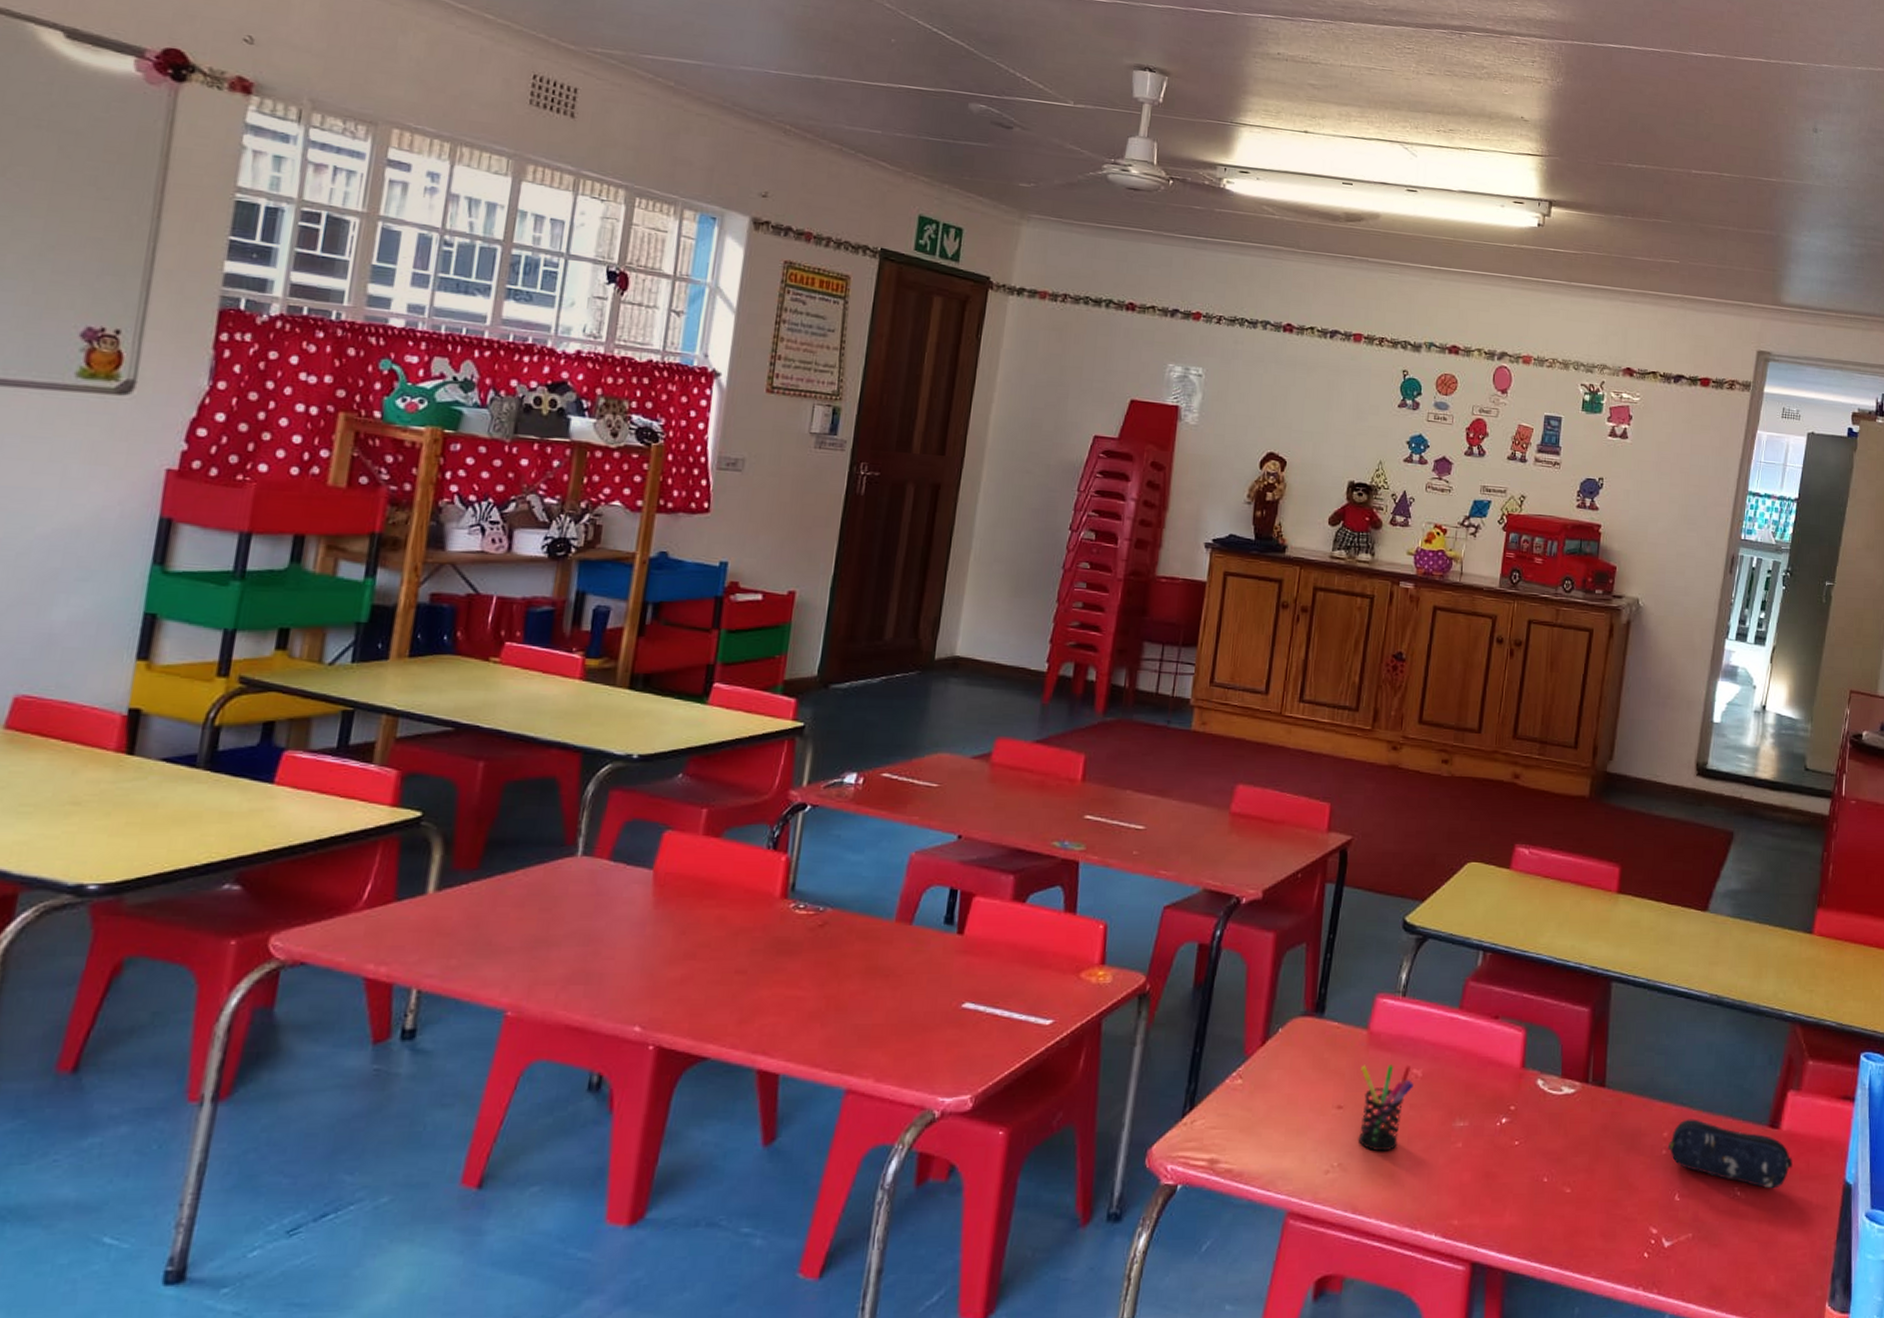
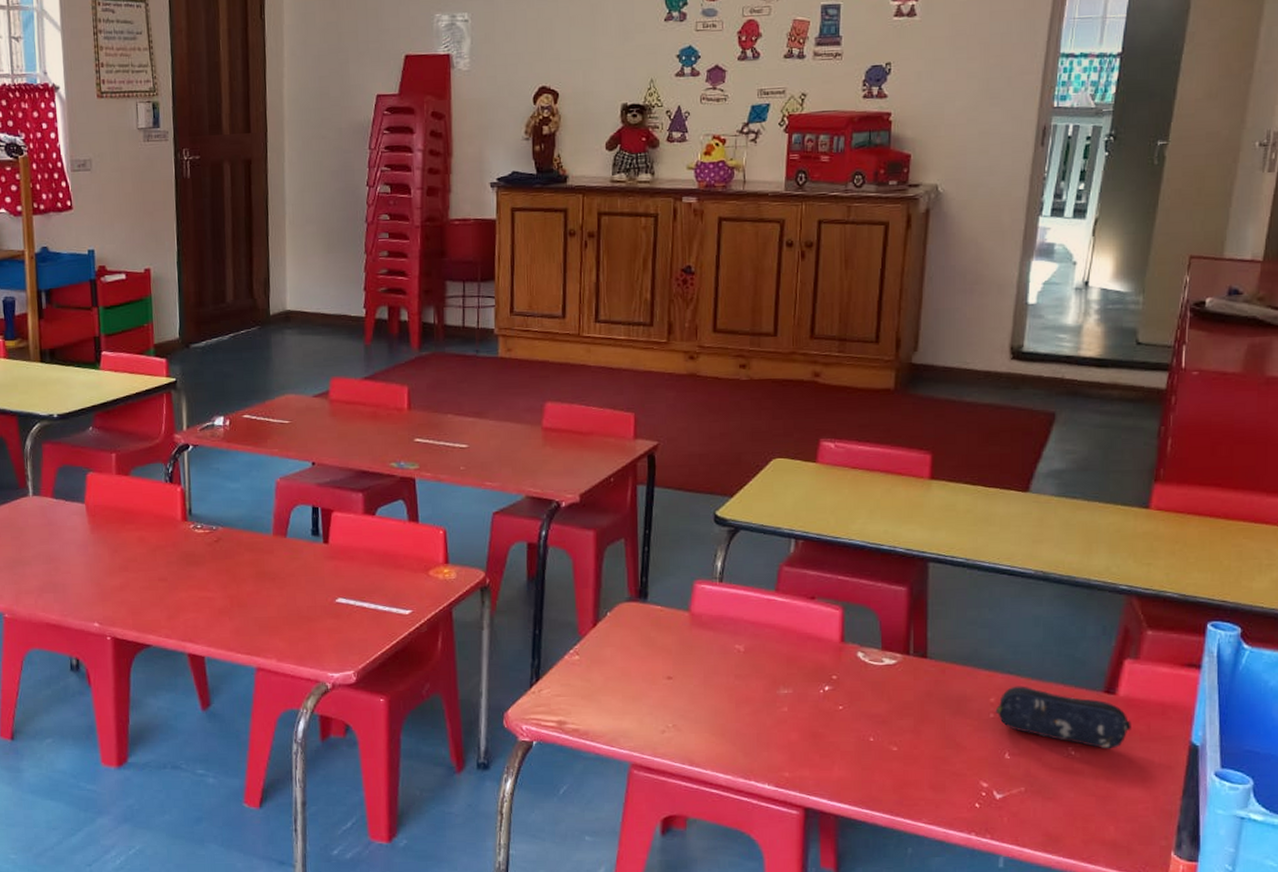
pen holder: present [1358,1064,1414,1152] -> none [686,641,737,715]

